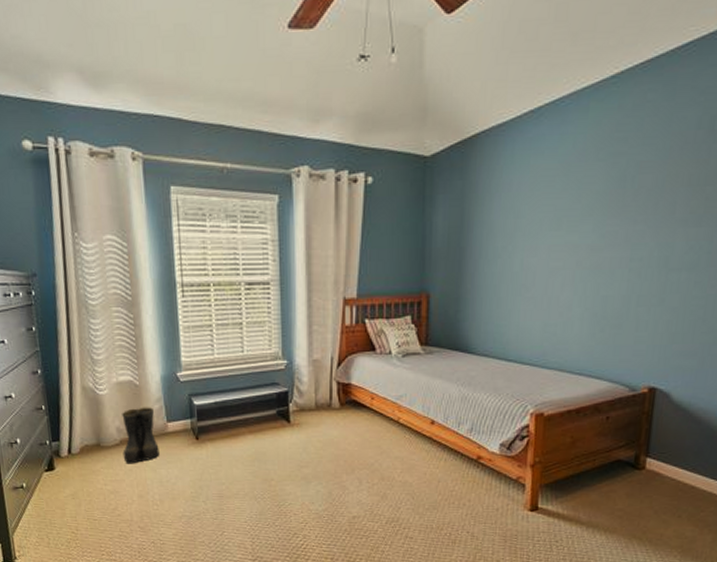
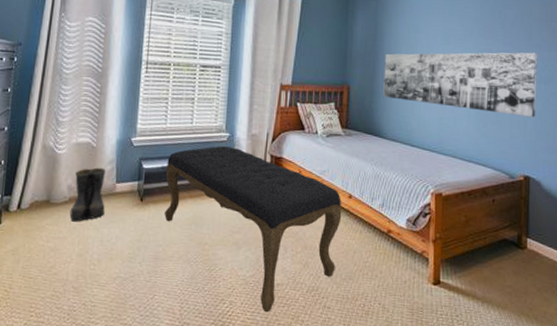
bench: none [219,375,423,545] -> present [165,146,342,313]
wall art: none [472,230,682,316] -> present [383,52,538,118]

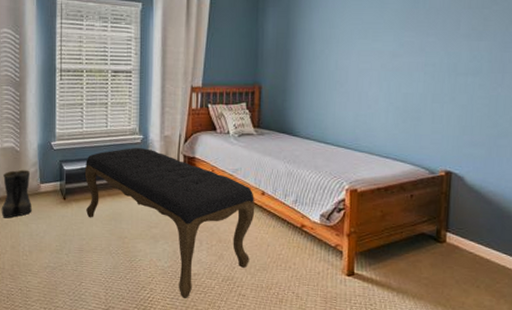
wall art: present [383,52,538,118] -> none [296,42,466,112]

